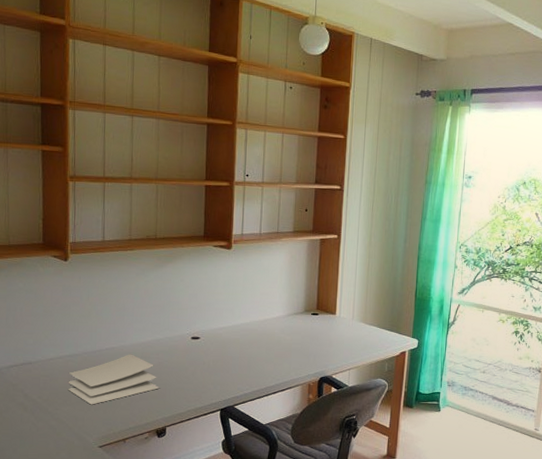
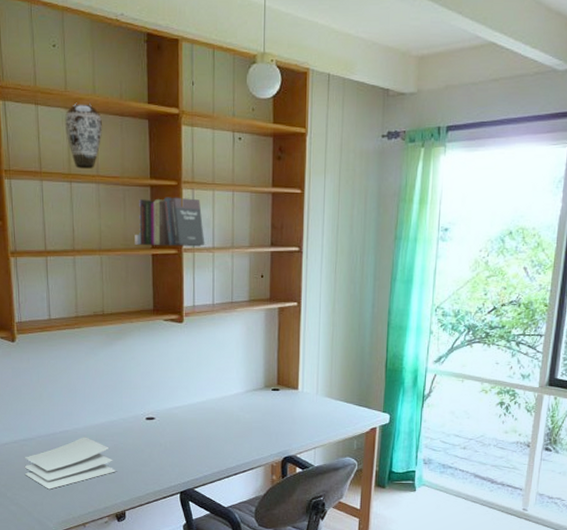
decorative vase: none [130,46,166,105] -> present [64,102,103,169]
books: none [190,134,255,181] -> present [135,197,205,247]

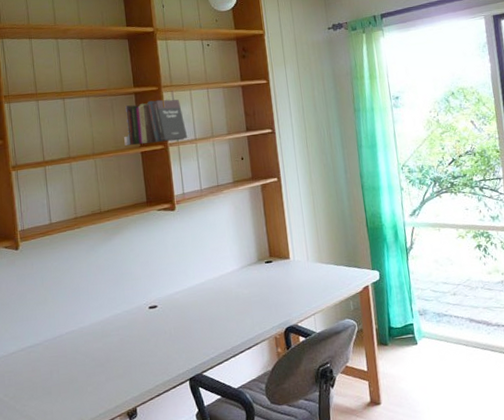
papers: present [24,437,117,490] -> none [31,334,125,396]
decorative vase: present [64,102,103,169] -> none [55,31,89,87]

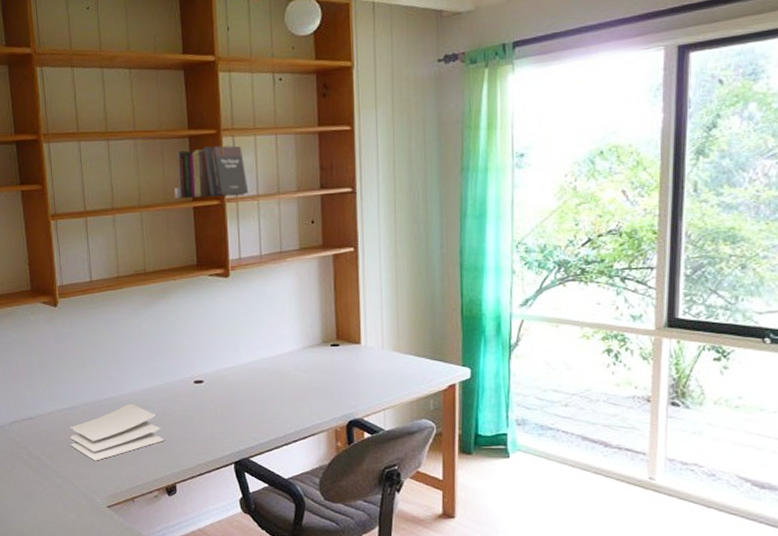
papers: none [31,334,125,396] -> present [69,403,165,461]

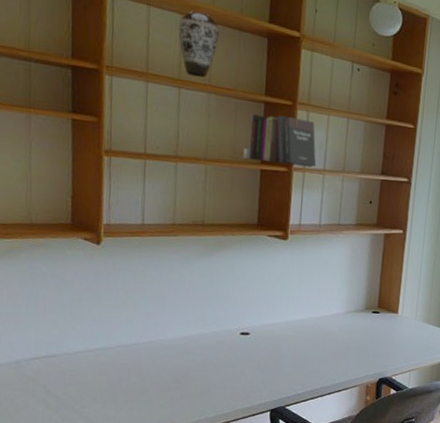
papers: present [69,403,165,461] -> none [97,349,204,403]
decorative vase: none [100,59,139,126] -> present [178,10,220,78]

